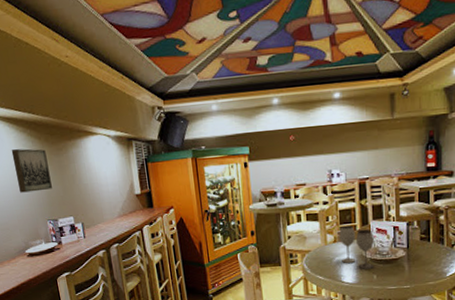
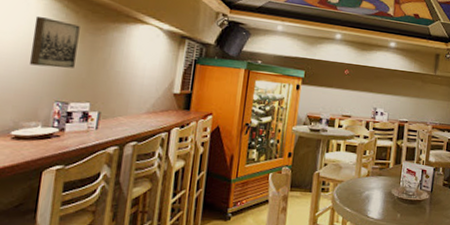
wineglass: present [339,226,374,269] -> none [371,162,404,207]

